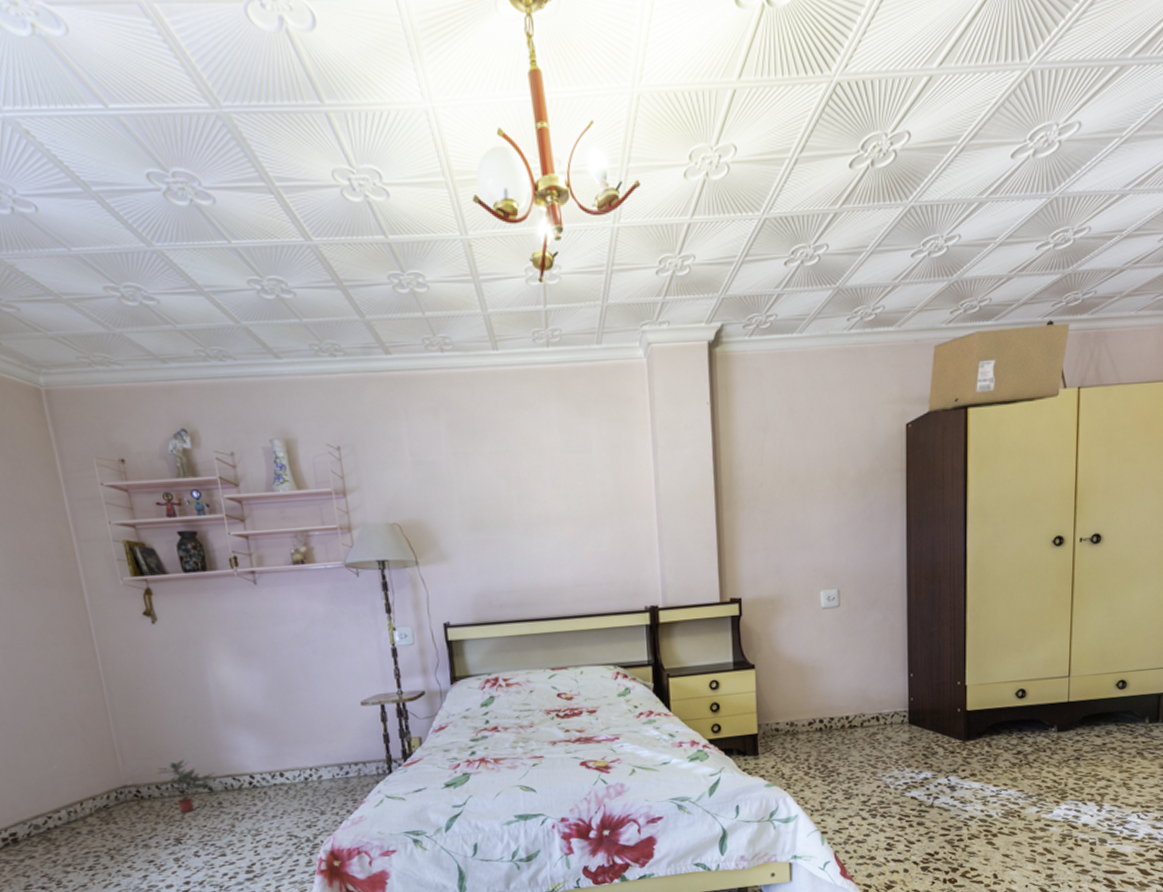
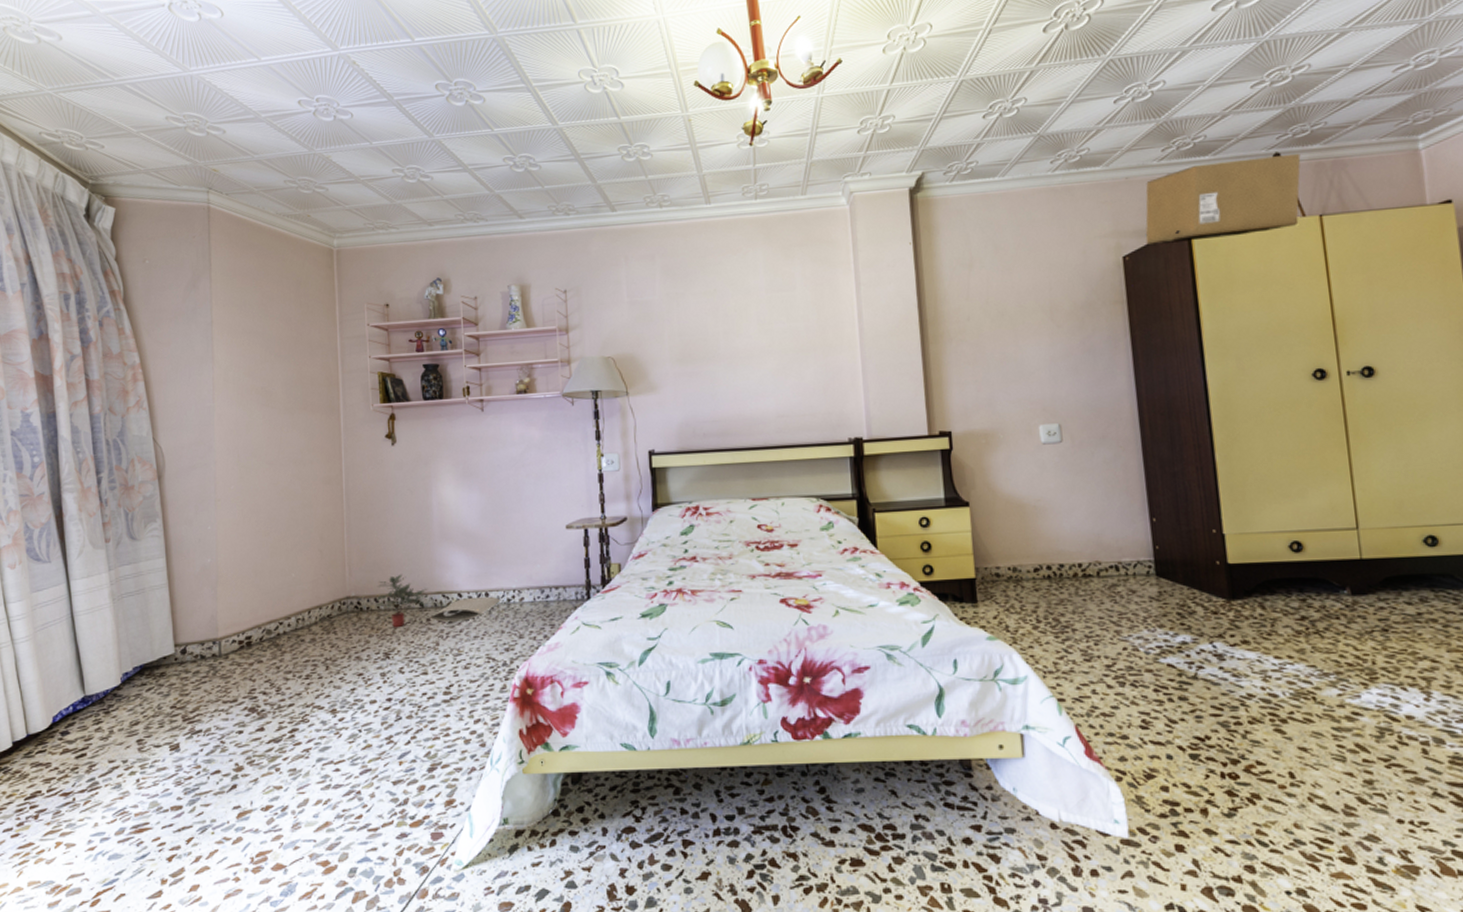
tote bag: none [220,776,298,810] -> present [429,596,501,628]

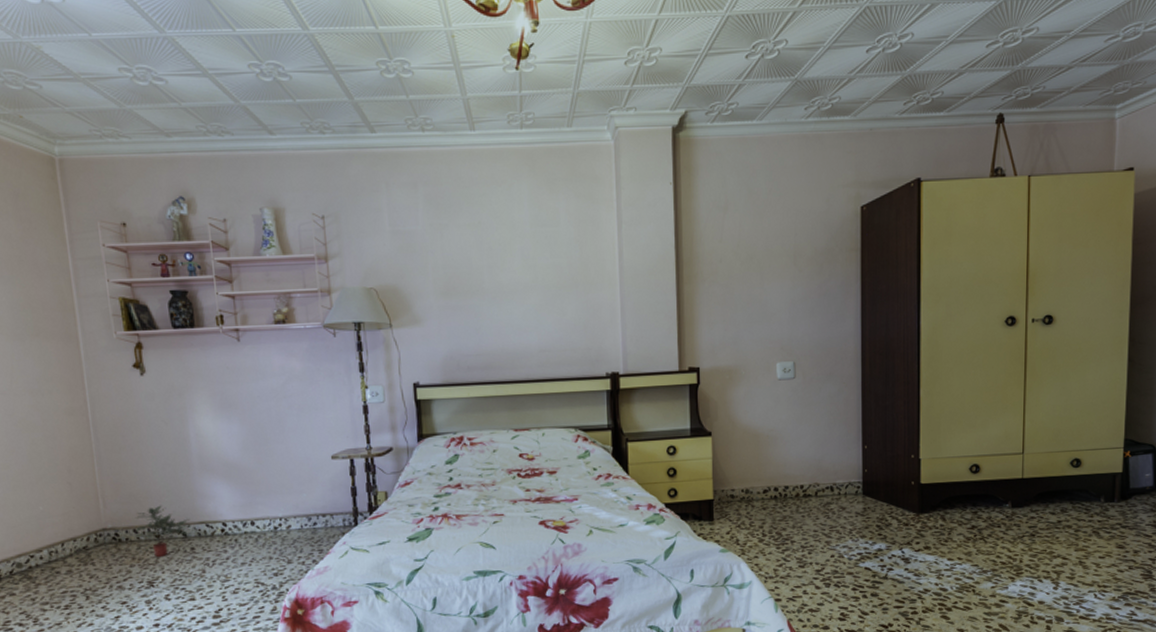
tote bag: present [429,596,501,628] -> none [193,525,268,556]
box: present [1145,153,1301,246] -> none [882,115,1020,197]

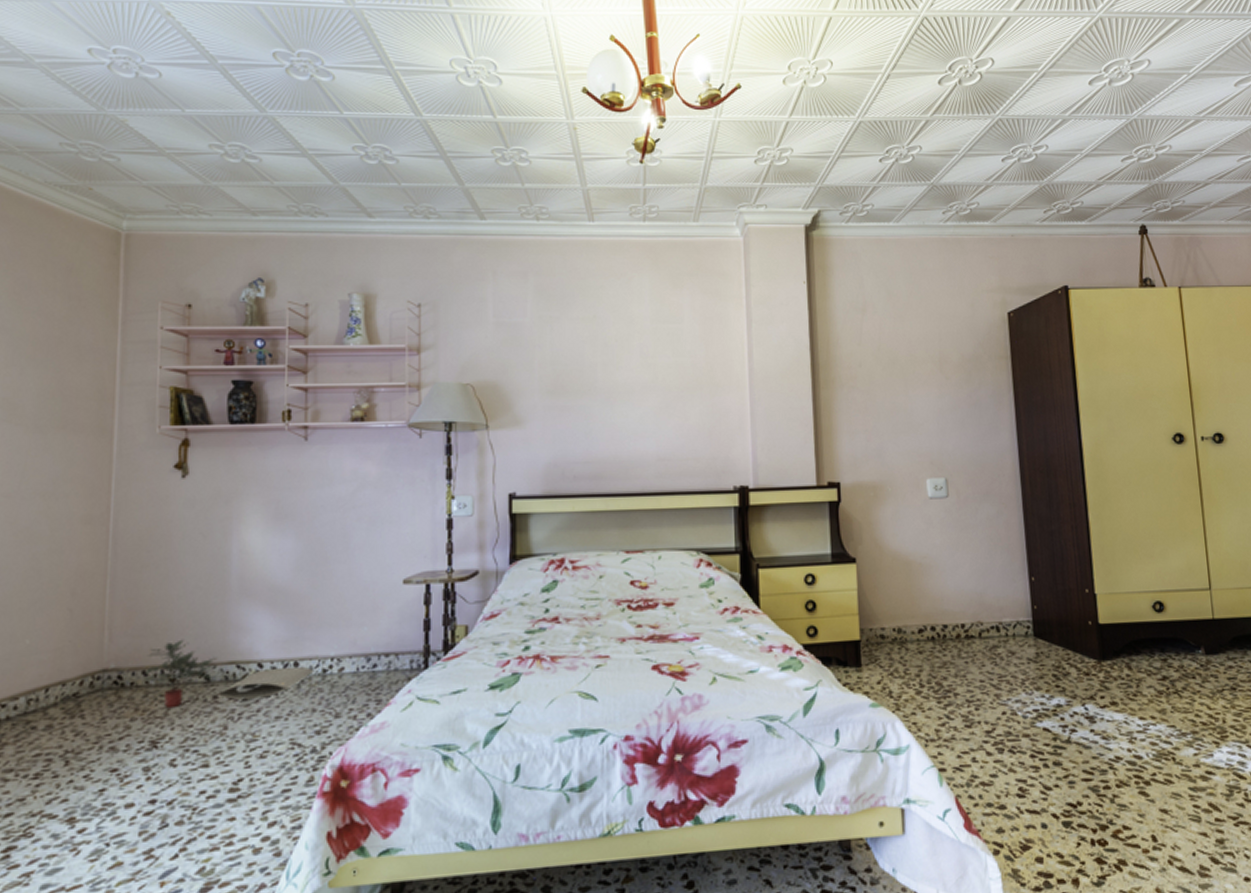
tote bag: none [193,525,268,556] -> present [217,666,315,707]

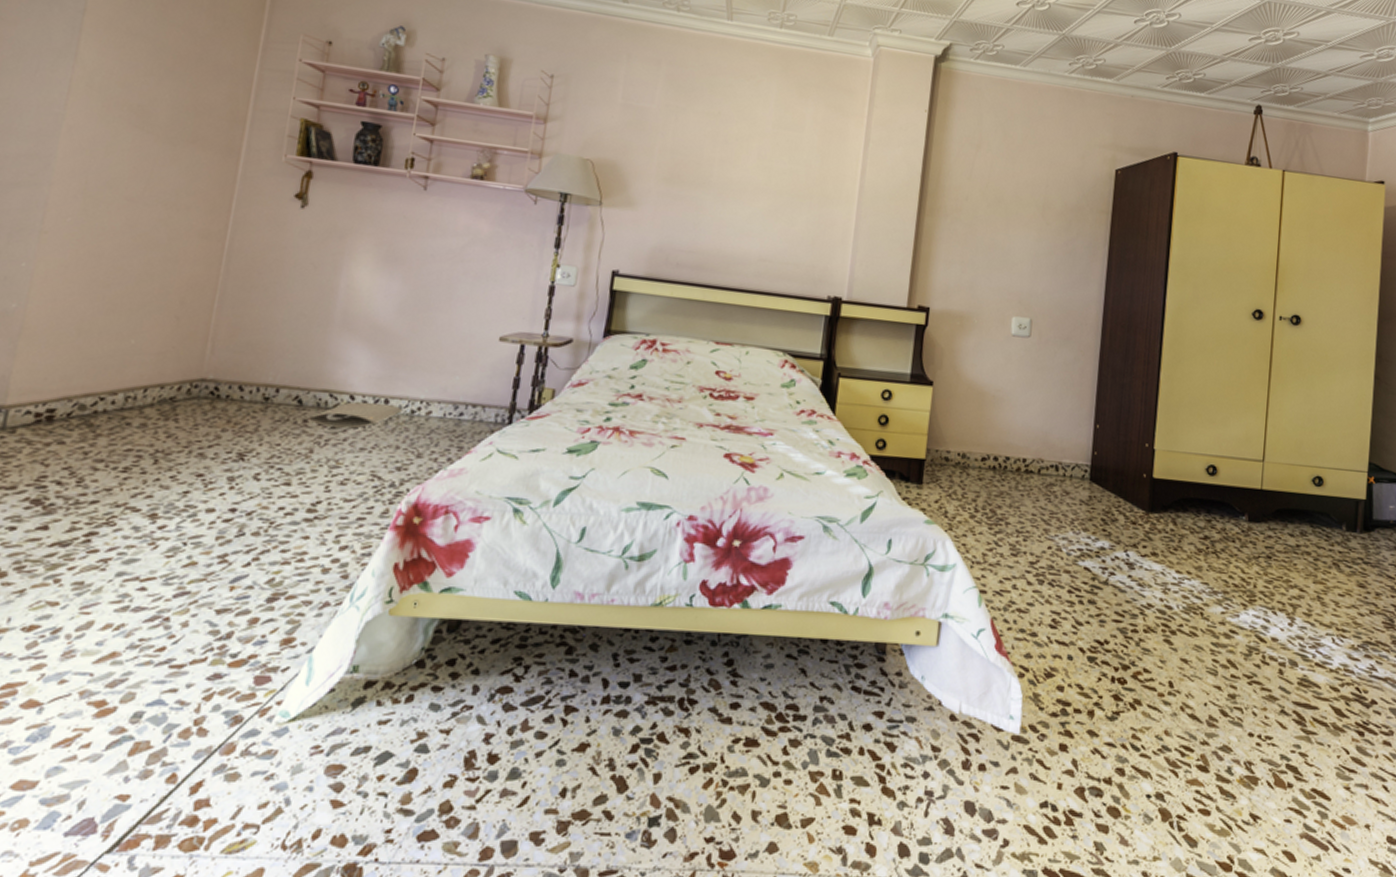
potted plant: present [143,639,218,709] -> none [239,361,313,426]

